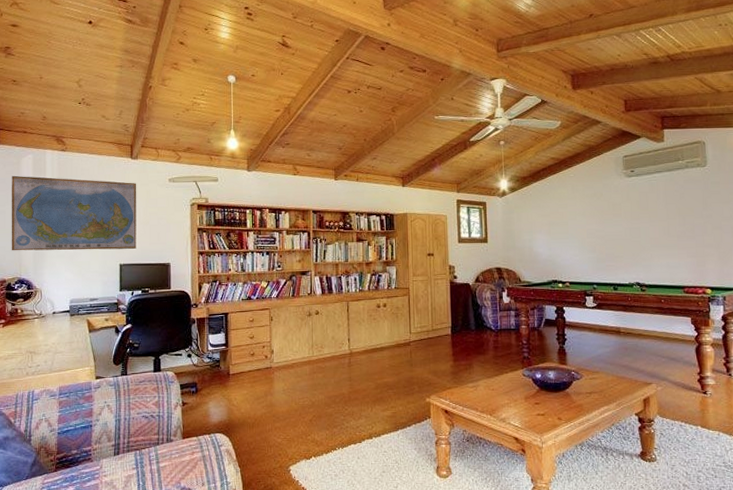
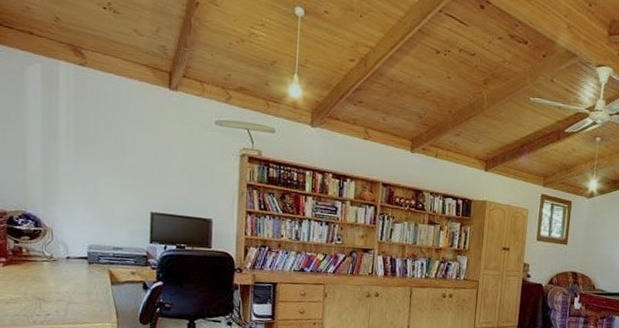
world map: present [11,175,137,251] -> none [12,85,176,197]

